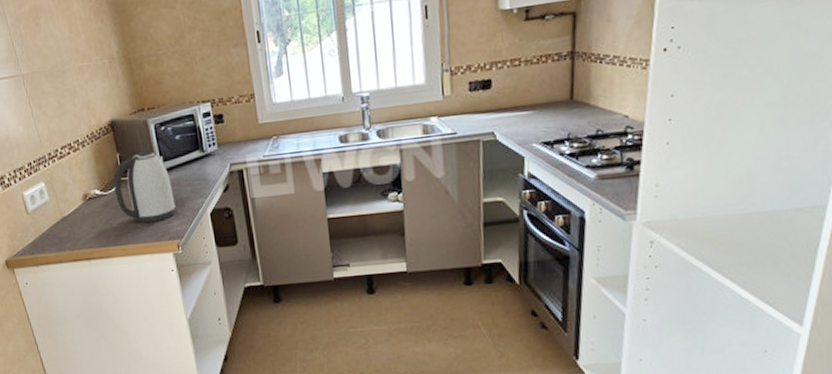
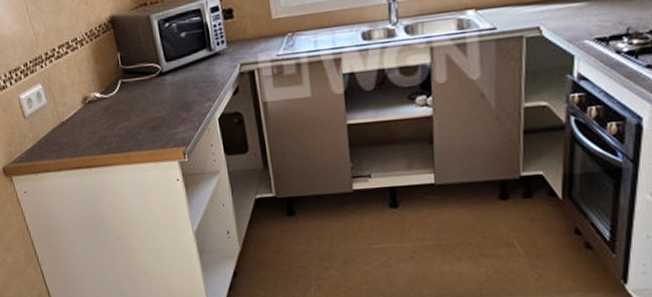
kettle: present [112,151,177,223] -> none [113,50,182,128]

